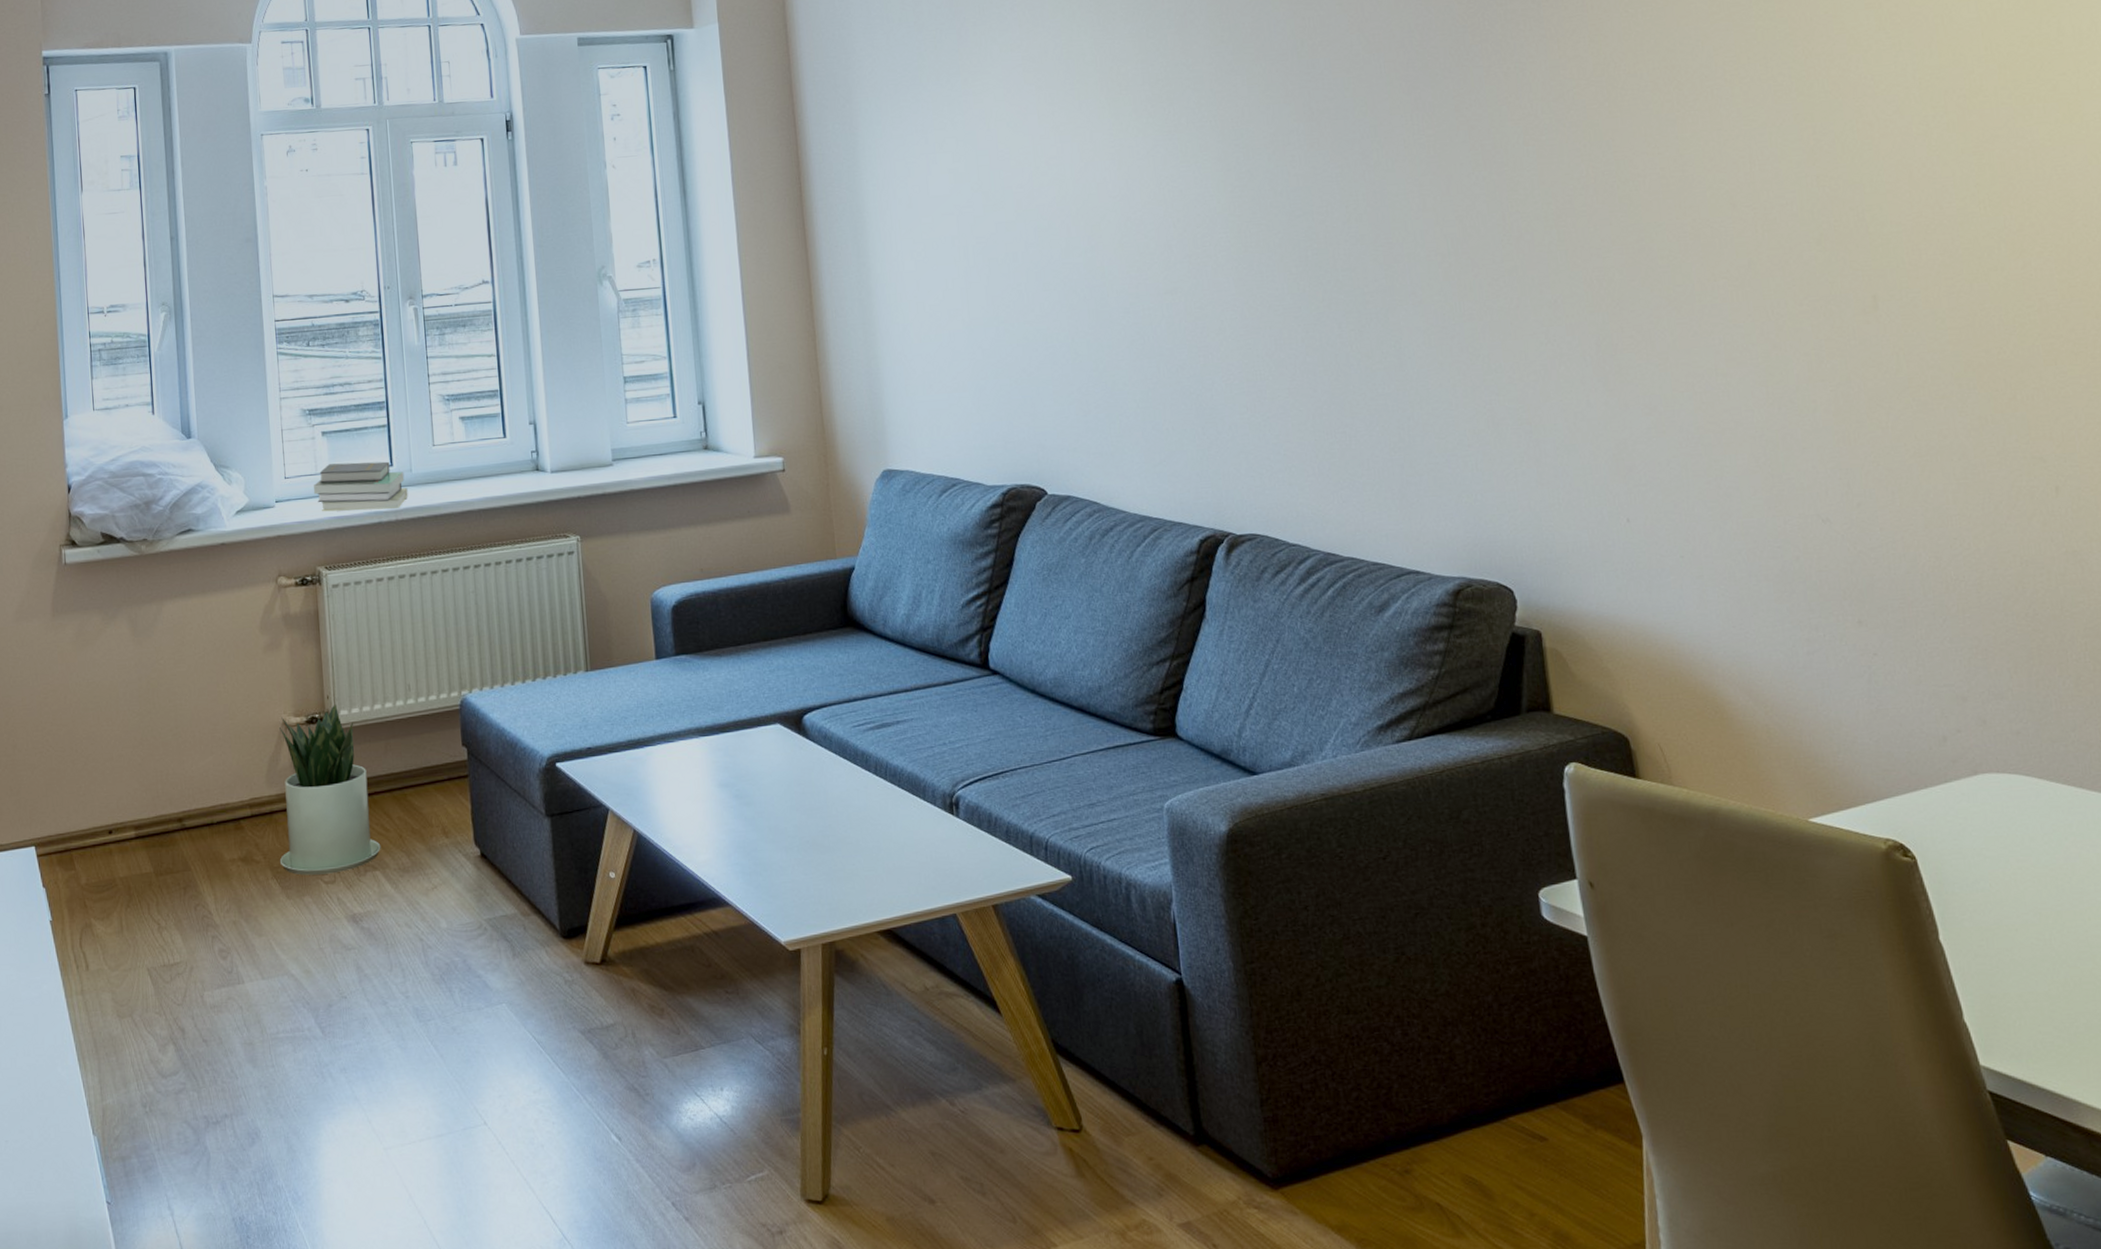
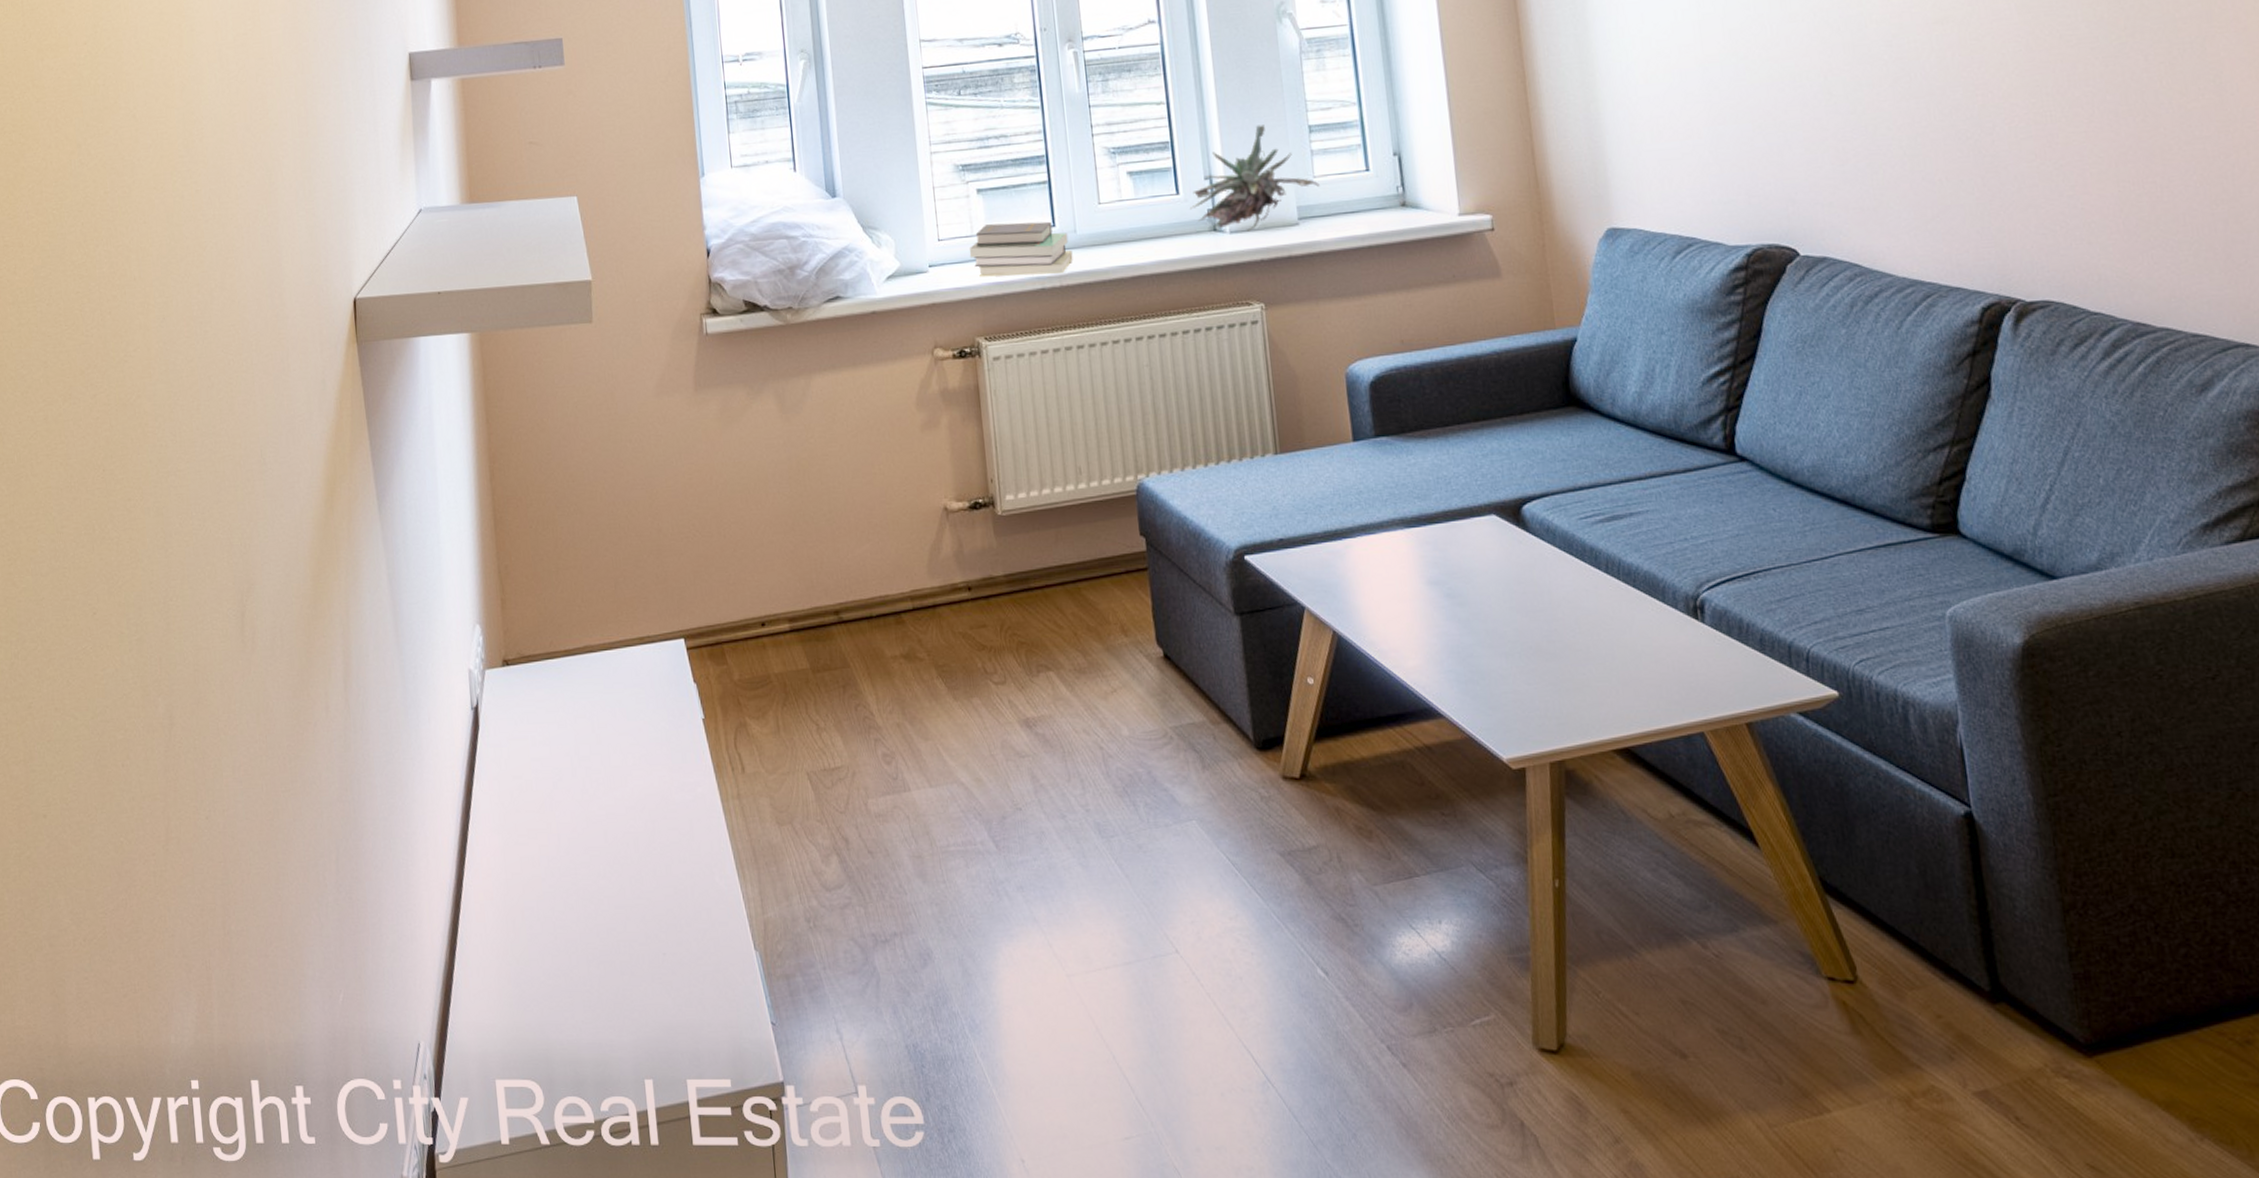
planter: present [279,704,381,875] -> none [940,489,1054,675]
plant: none [515,375,632,471] -> present [1190,125,1320,232]

